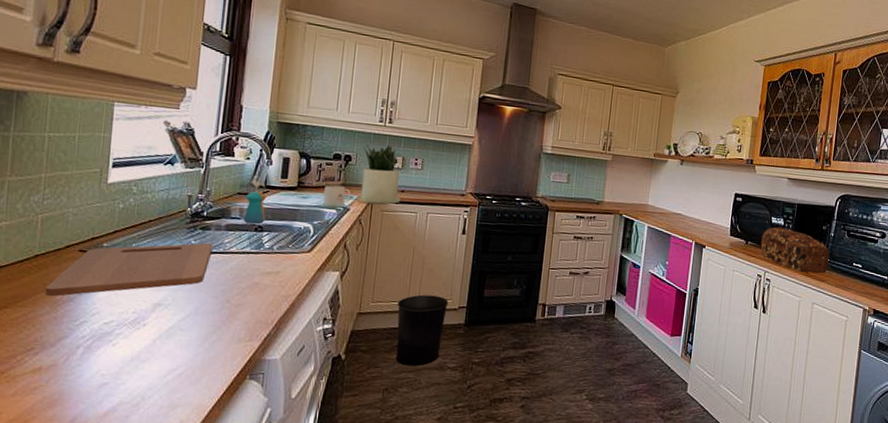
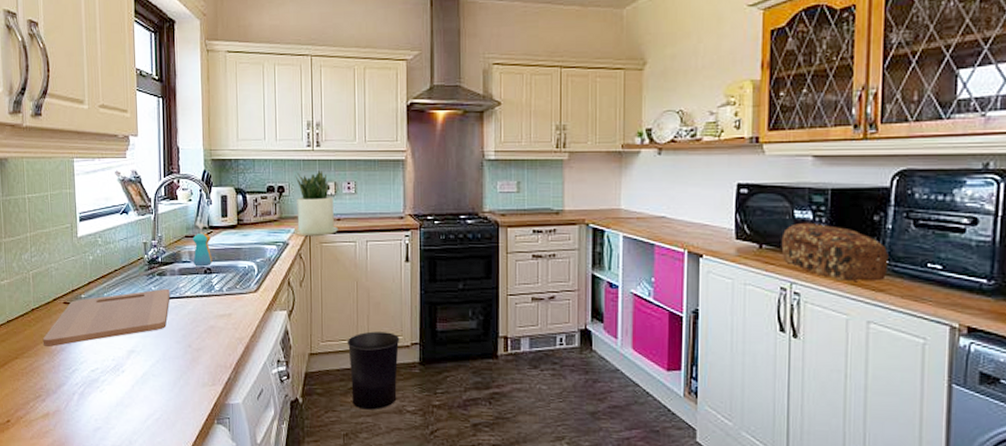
mug: present [322,185,351,209] -> none [261,220,288,244]

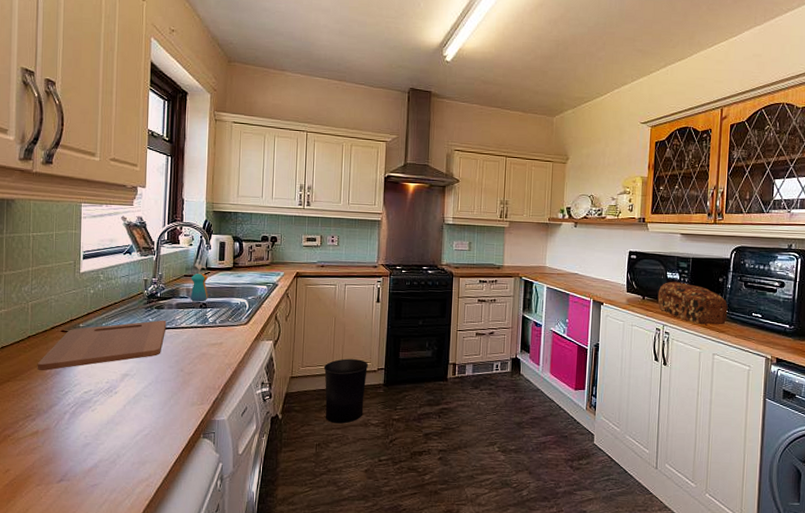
planter: present [294,170,338,237] -> none [283,225,321,280]

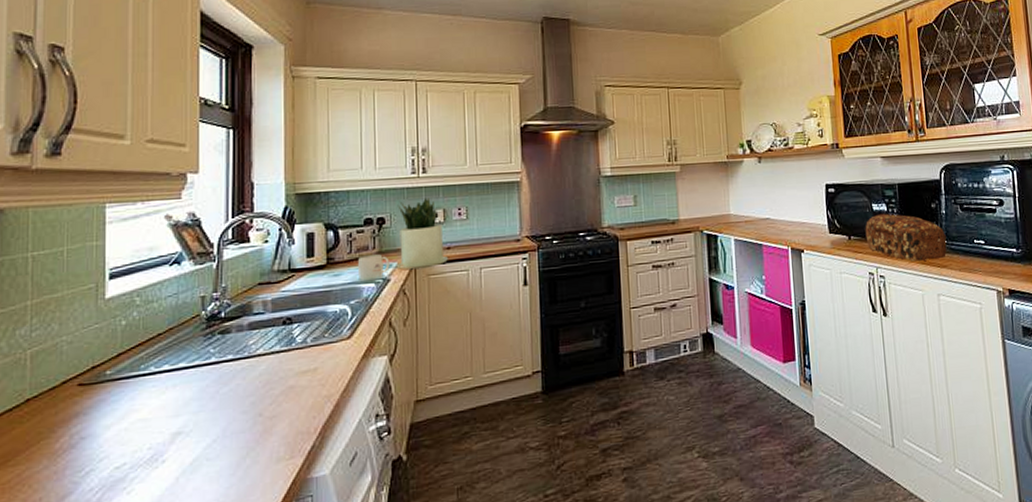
cutting board: present [37,320,167,371] -> none [40,349,236,448]
soap dispenser: present [190,265,208,302] -> none [268,266,294,318]
mug: none [254,264,278,285] -> present [357,254,390,283]
planter: none [283,225,321,280] -> present [396,198,448,270]
waste bin: present [323,359,369,424] -> none [459,363,520,455]

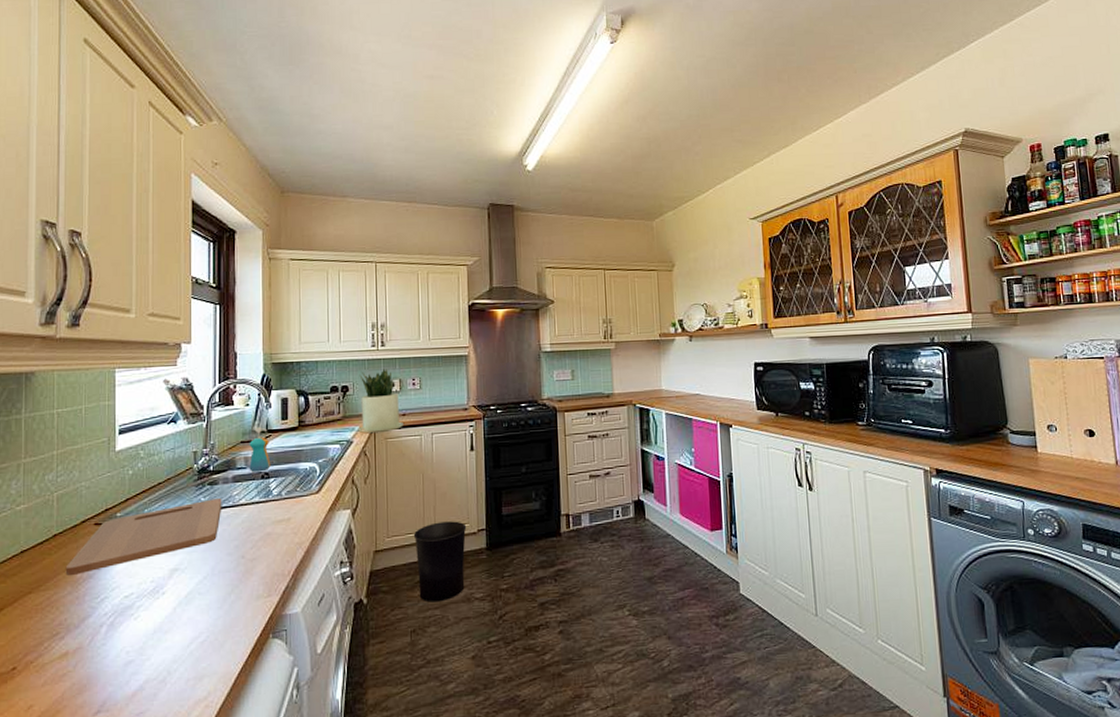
cutting board: none [40,349,236,448] -> present [65,499,222,577]
soap dispenser: none [268,266,294,318] -> present [249,427,271,472]
mug: present [357,254,390,283] -> none [324,419,353,444]
waste bin: none [459,363,520,455] -> present [413,521,467,602]
bread loaf: present [865,213,947,262] -> none [792,391,874,439]

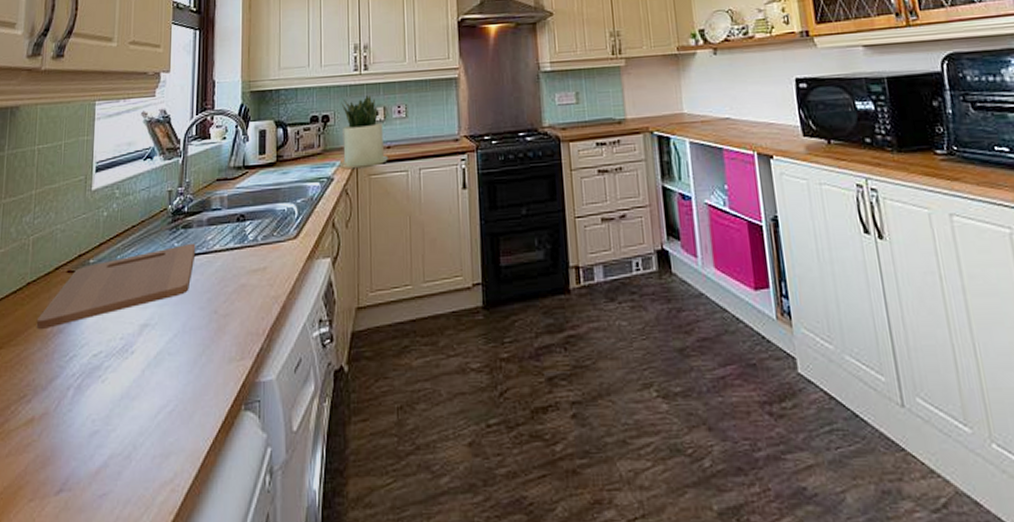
soap dispenser: present [249,427,271,472] -> none [224,163,247,214]
waste bin: present [413,521,467,602] -> none [399,273,460,373]

